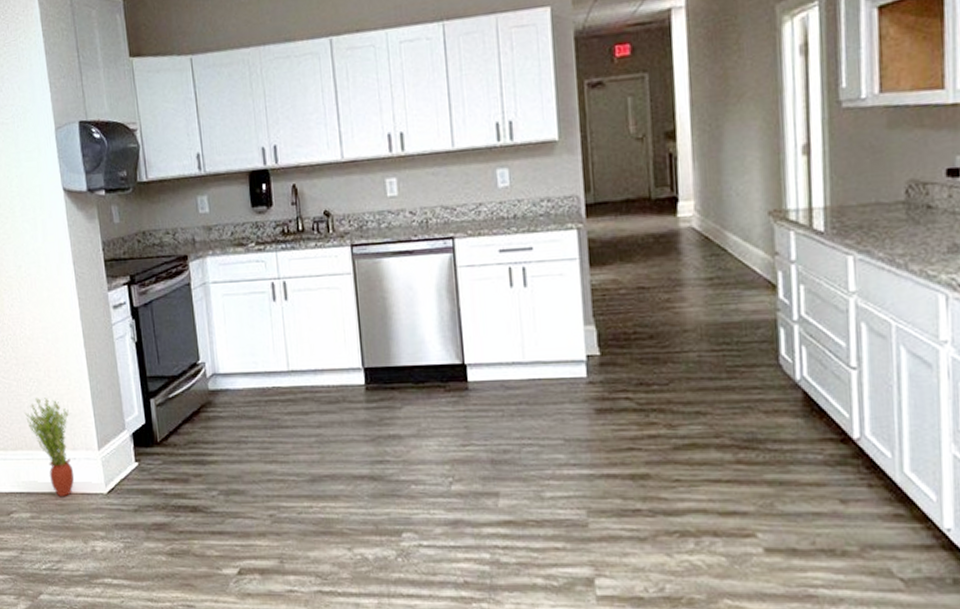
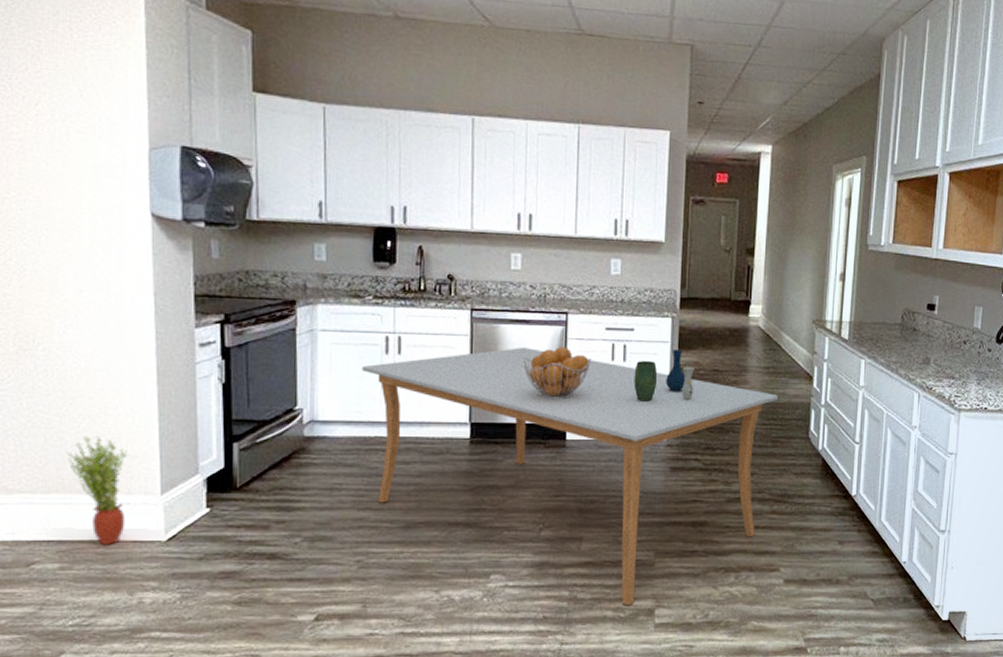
dining table: none [253,280,729,574] -> present [362,347,778,606]
fruit basket: none [409,276,487,337] -> present [522,346,592,400]
vase: none [538,267,614,332] -> present [634,350,695,402]

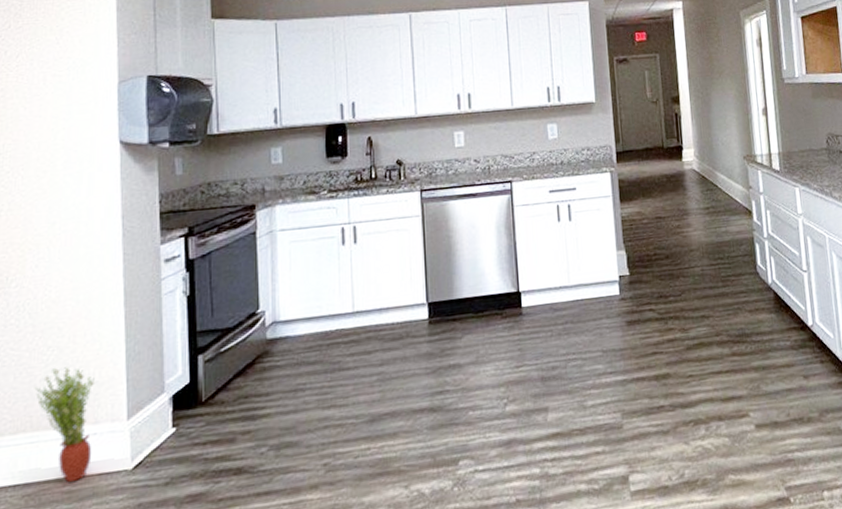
dining table: present [362,347,778,606] -> none [320,219,721,477]
fruit basket: present [522,346,592,400] -> none [472,214,539,269]
vase: present [634,350,695,402] -> none [580,202,640,259]

